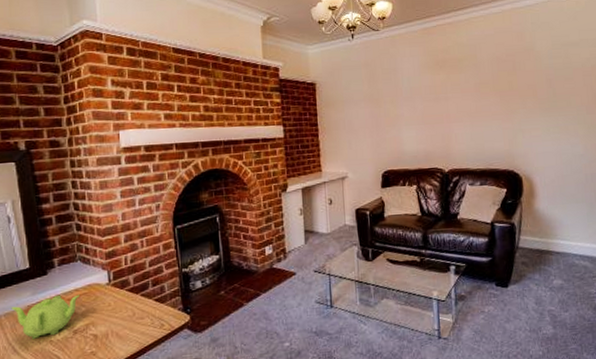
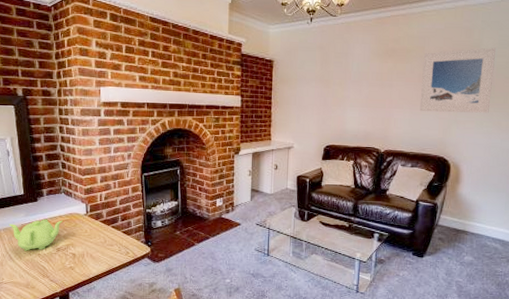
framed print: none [477,49,554,124] -> present [419,47,496,113]

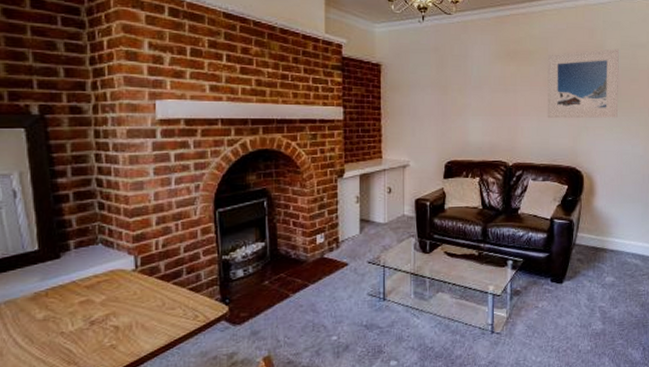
teapot: present [8,218,63,251] -> none [13,281,99,330]

